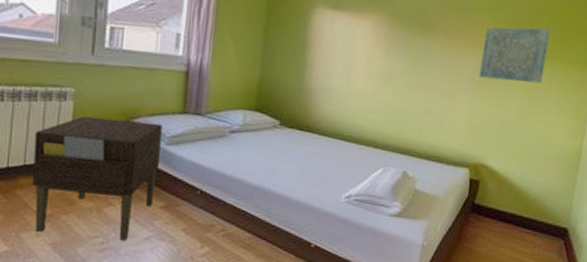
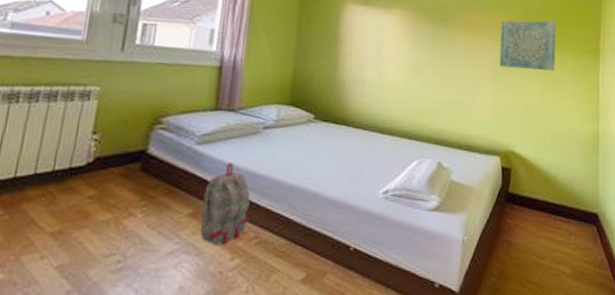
nightstand: present [32,115,163,241] -> none [40,116,193,257]
backpack: none [173,163,218,235] -> present [201,163,250,246]

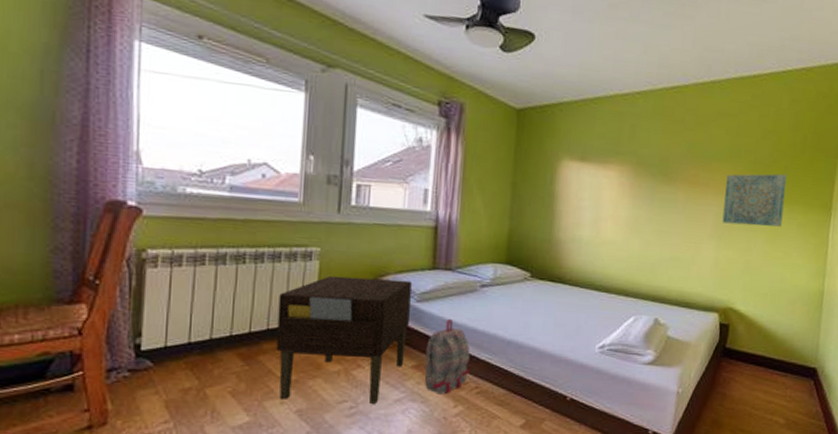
nightstand: none [40,116,193,257] -> present [276,275,412,404]

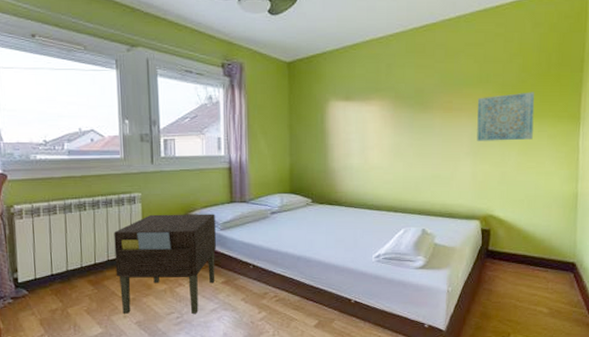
backpack: present [425,319,470,395] -> none [232,243,269,304]

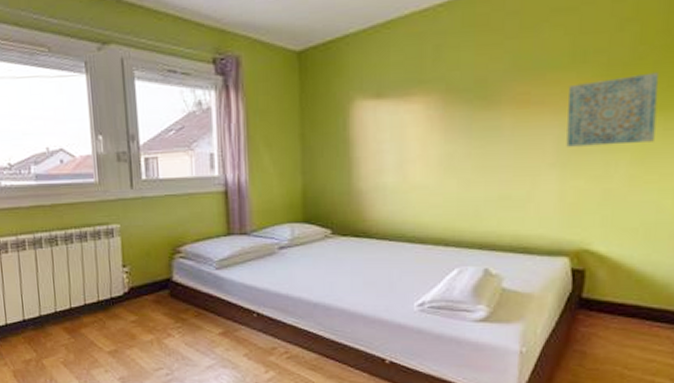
nightstand: present [114,214,216,314] -> none [90,249,211,370]

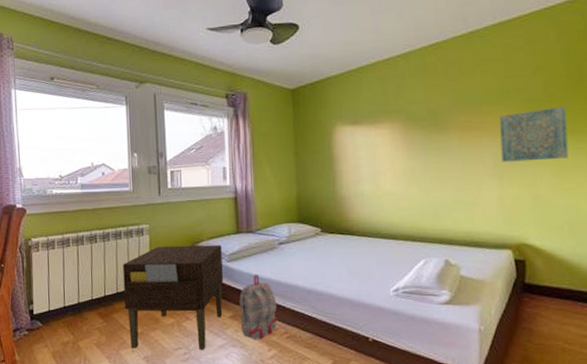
nightstand: none [90,249,211,370] -> present [123,245,223,350]
backpack: none [231,285,278,360] -> present [239,275,279,340]

